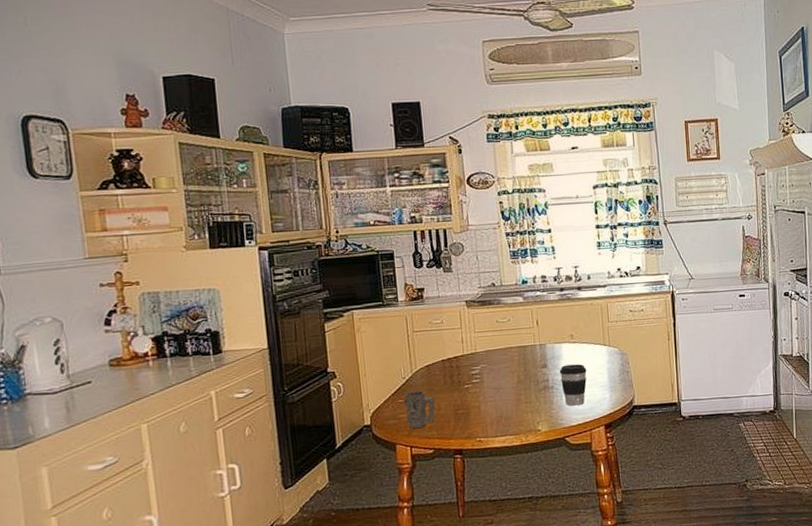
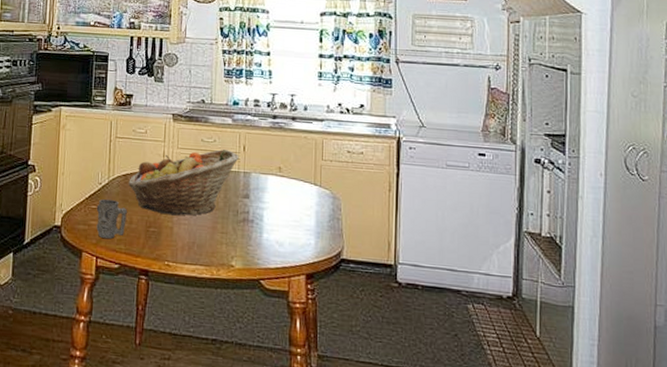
fruit basket: none [431,326,534,396] -> present [128,149,239,216]
coffee cup: present [559,364,587,406] -> none [262,199,292,247]

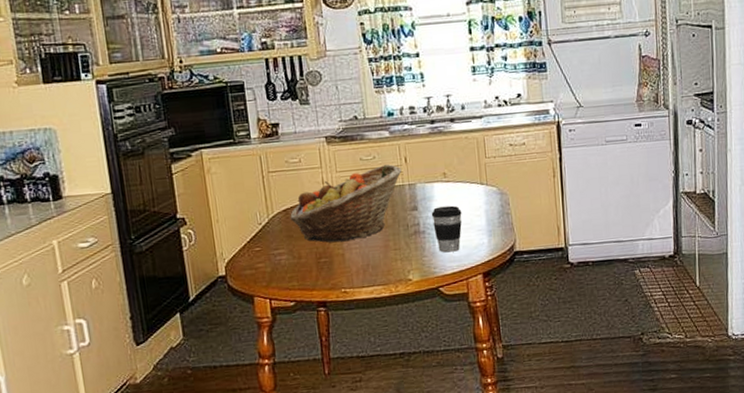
mug: present [96,198,128,239] -> none [260,237,295,280]
coffee cup: none [262,199,292,247] -> present [431,205,462,253]

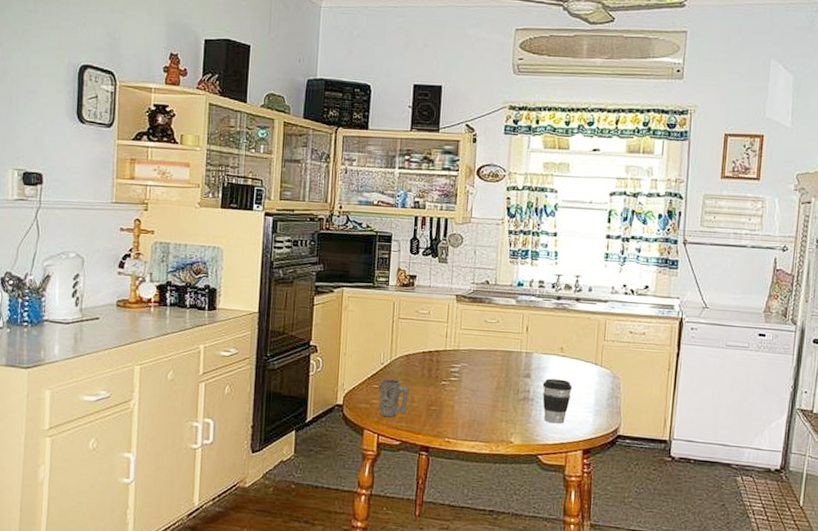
mug: none [260,237,295,280] -> present [378,378,410,417]
fruit basket: present [290,164,402,243] -> none [410,330,522,395]

